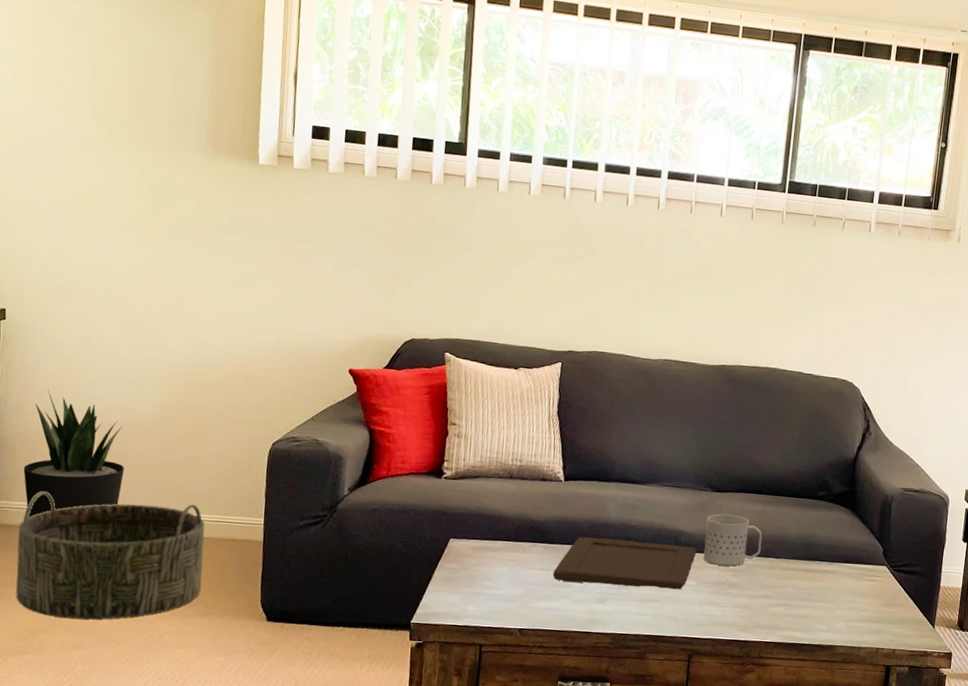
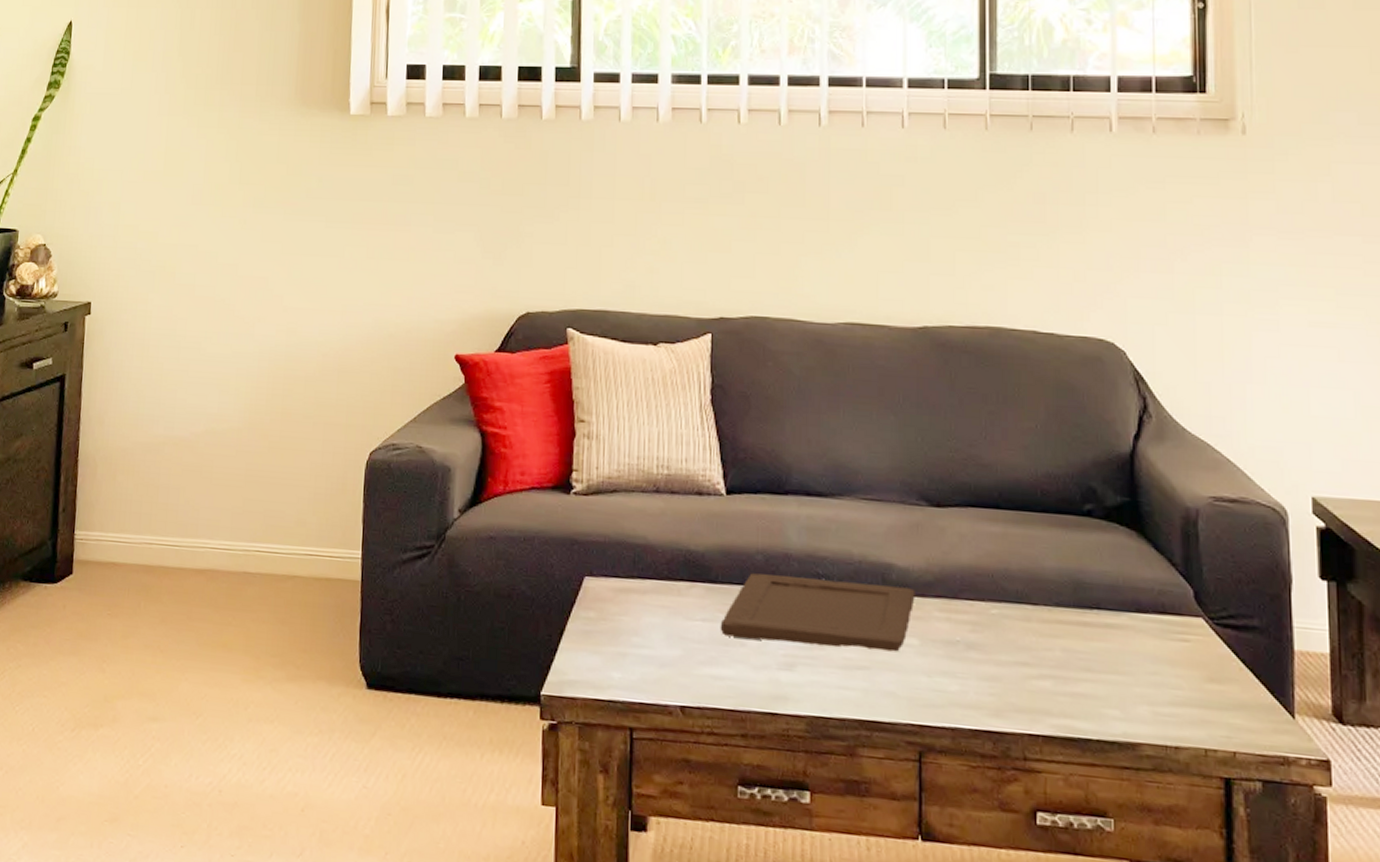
basket: present [16,490,205,620] -> none [91,518,295,683]
planter: present [23,389,124,518] -> none [103,394,208,552]
mug: present [703,513,763,567] -> none [925,538,1008,617]

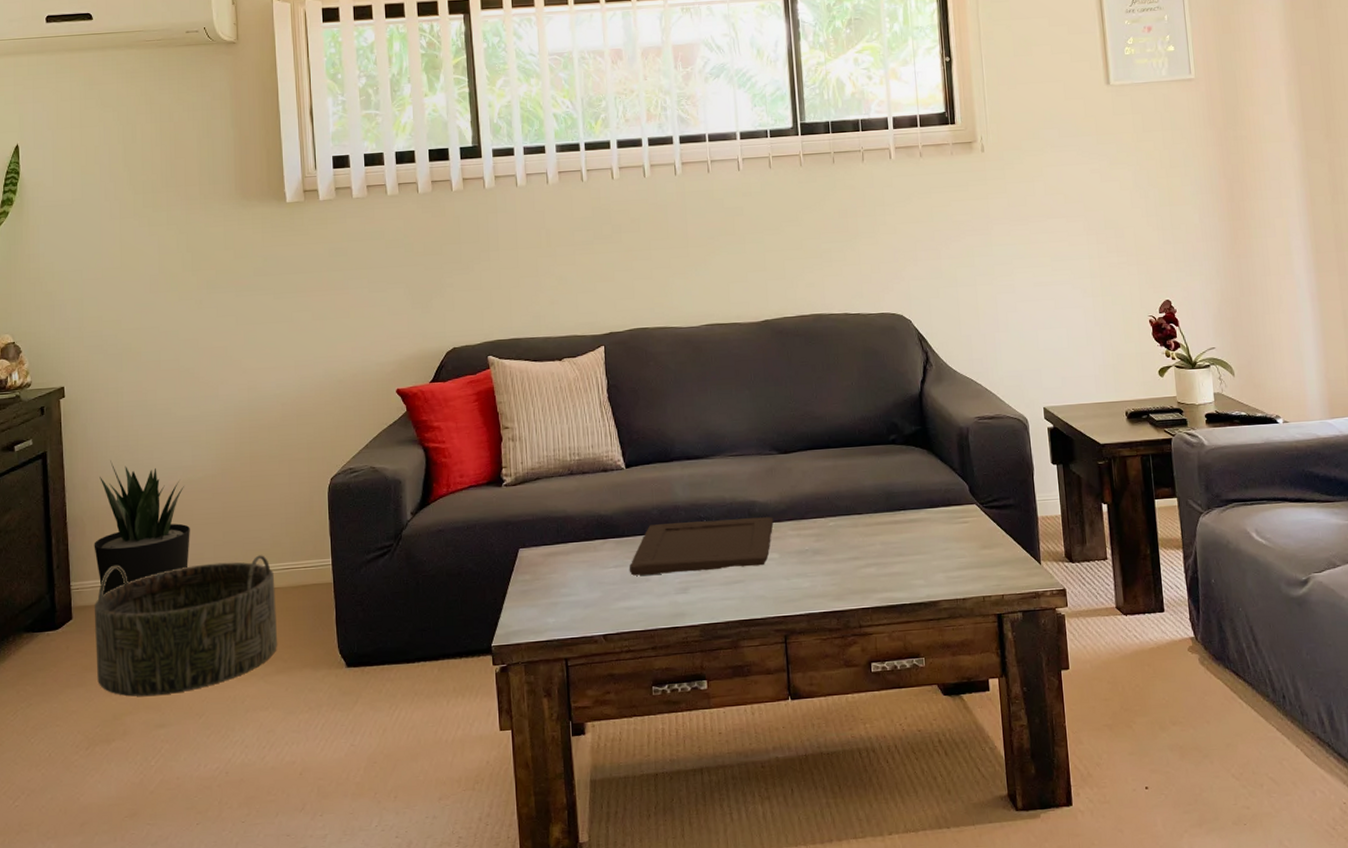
basket: none [91,518,295,683] -> present [94,555,278,697]
planter: none [103,394,208,552] -> present [94,460,190,596]

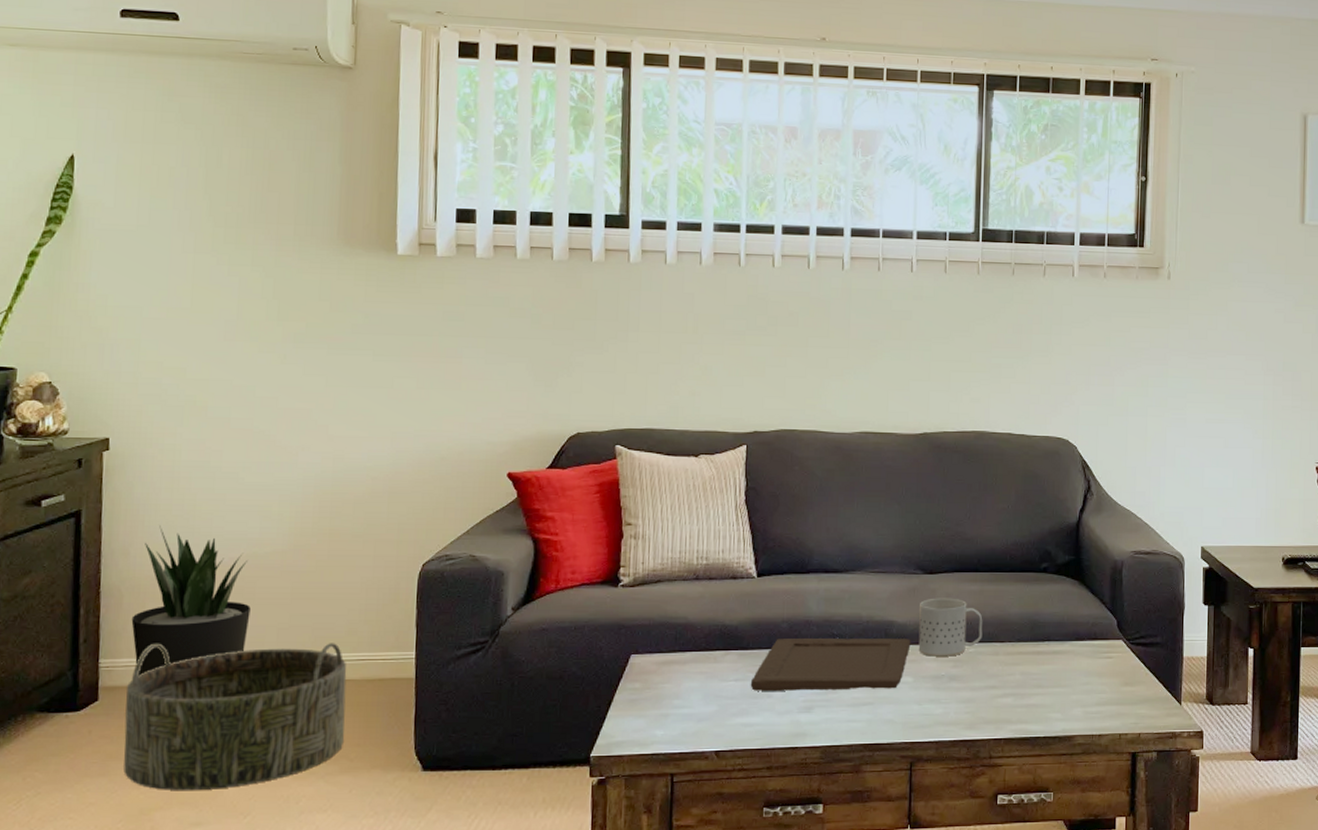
mug: none [778,475,841,533] -> present [918,598,983,657]

